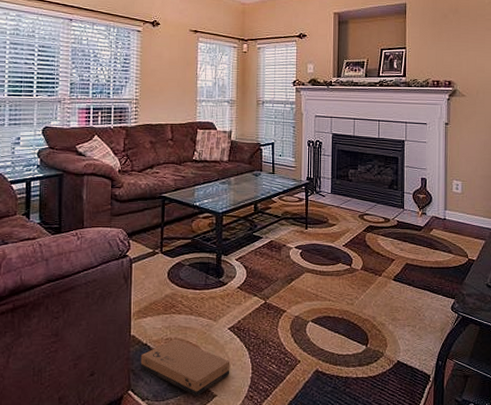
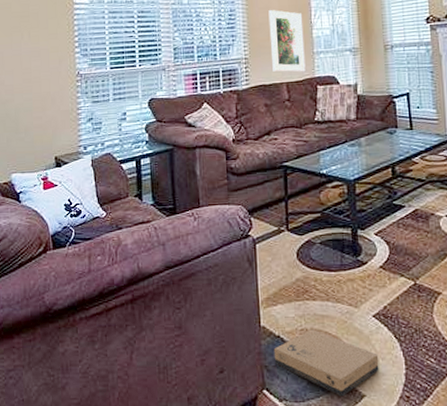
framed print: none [159,59,190,117] -> present [268,10,306,73]

